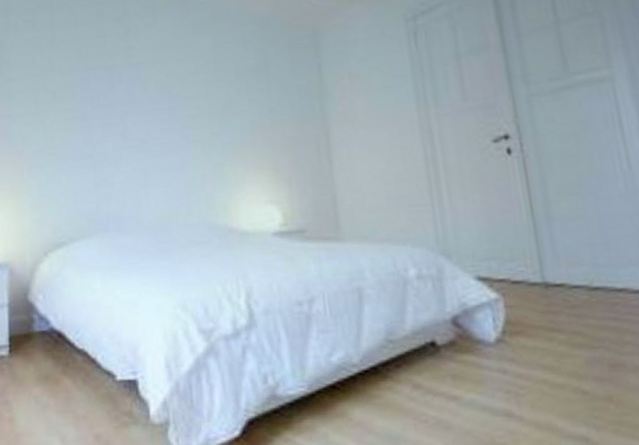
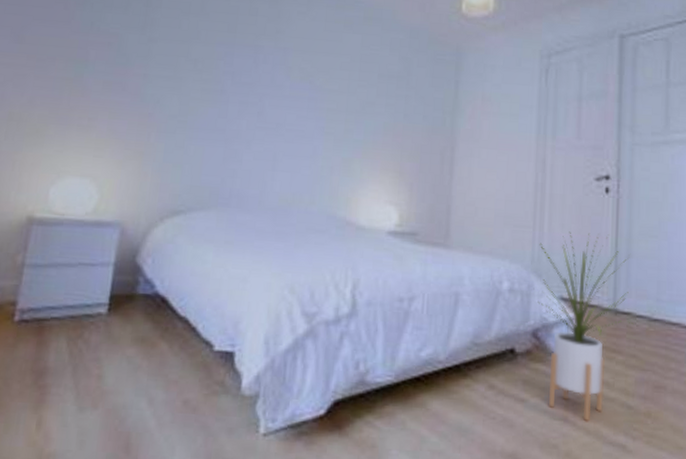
house plant: none [441,200,570,413] -> present [538,231,634,421]

